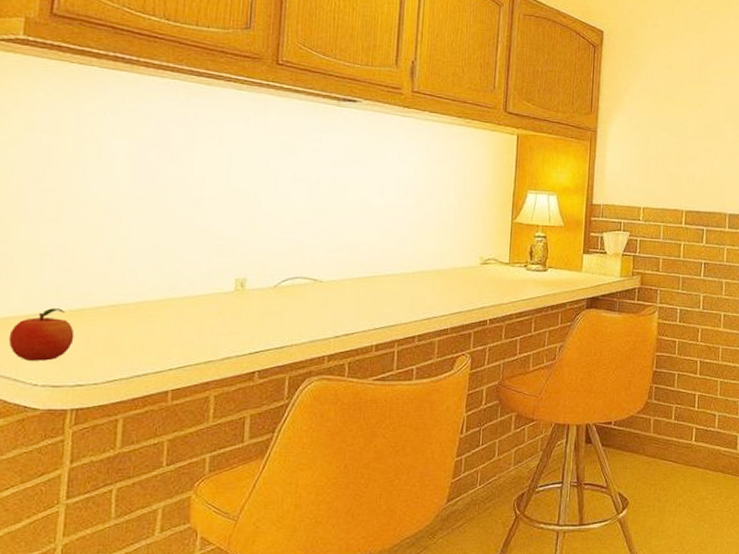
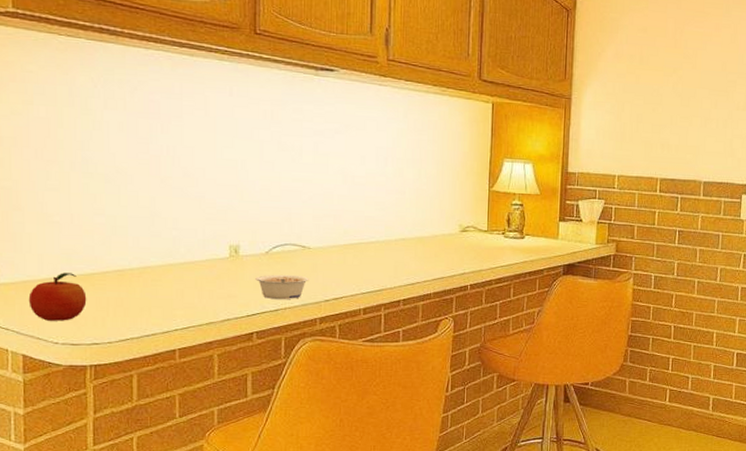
legume: none [261,309,319,335] -> present [255,274,309,299]

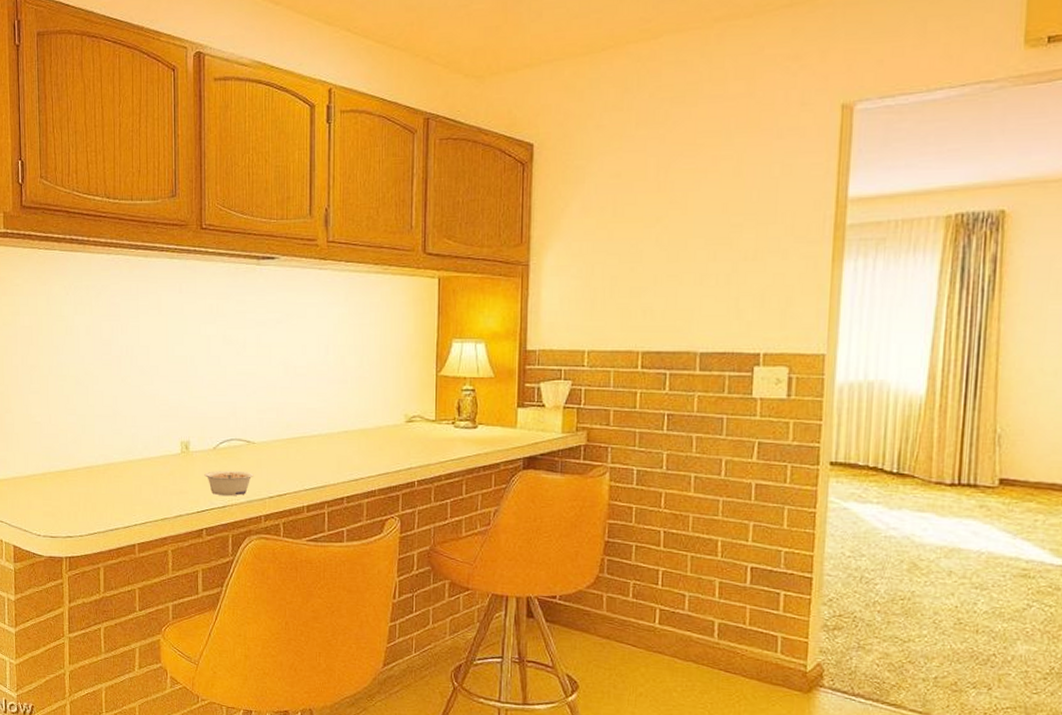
fruit: present [28,273,87,321] -> none [17,469,62,515]

